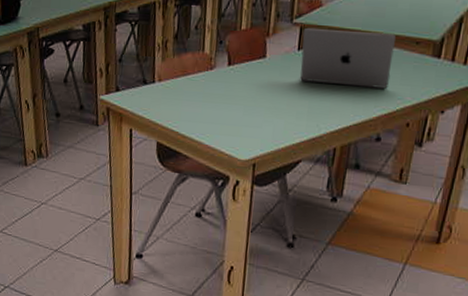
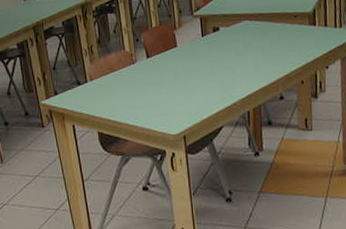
laptop: present [300,27,396,89] -> none [203,12,280,61]

